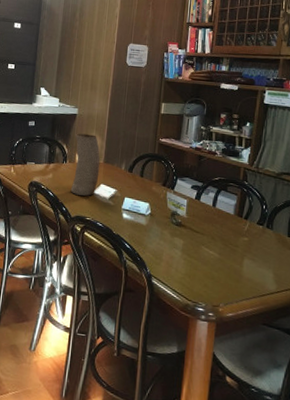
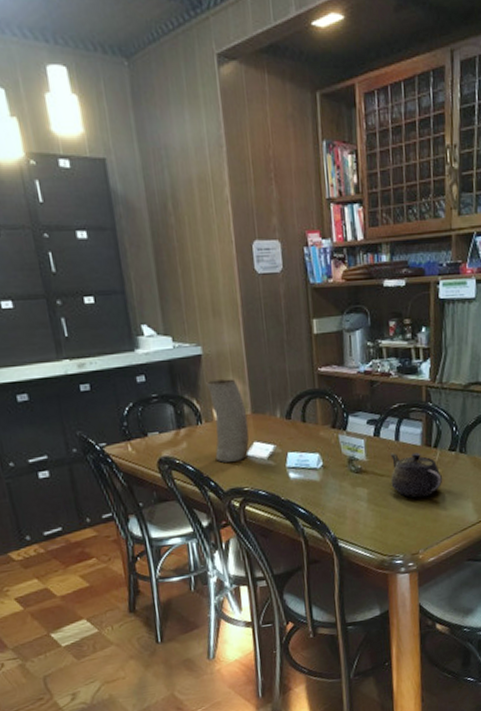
teapot: none [204,215,249,259] -> present [390,452,443,498]

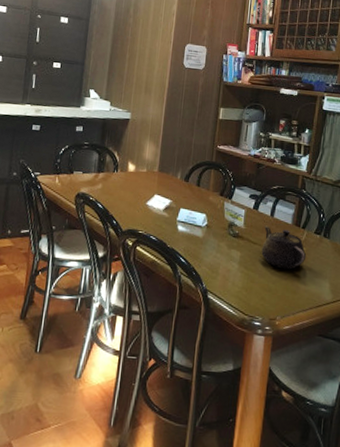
vase: present [205,378,250,463] -> none [121,139,155,208]

